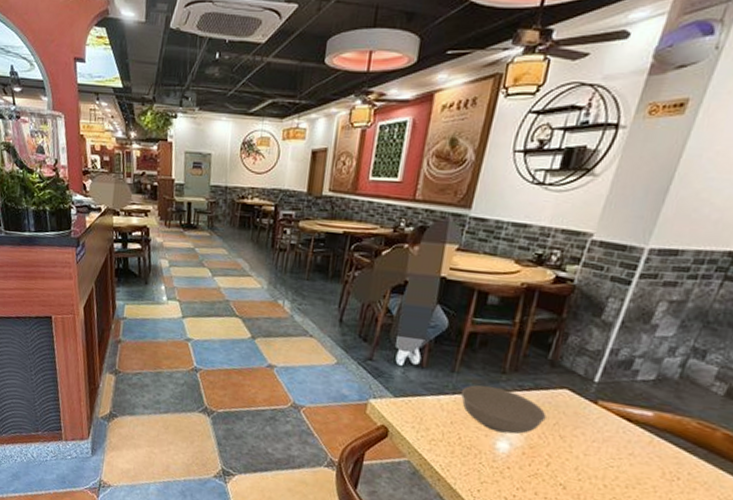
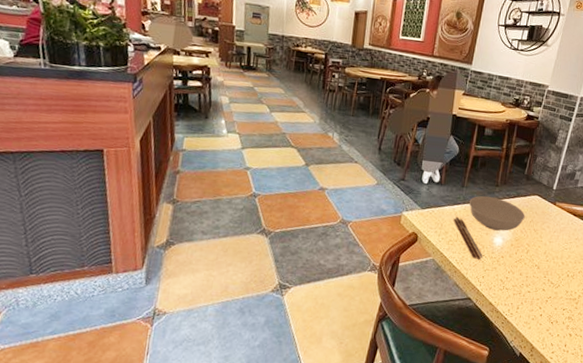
chopsticks: none [437,410,480,468] -> present [453,217,483,259]

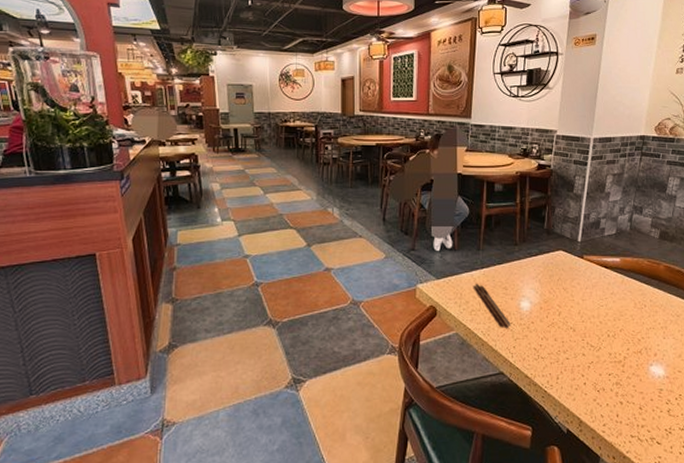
bowl: present [468,195,525,231] -> none [487,257,551,294]

